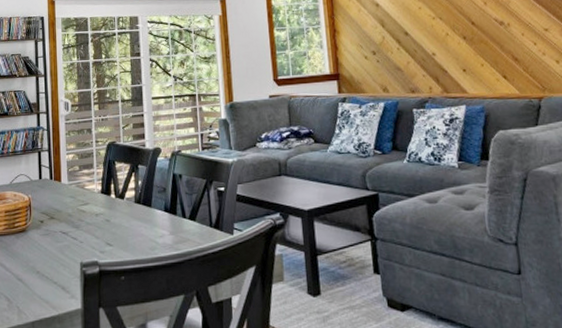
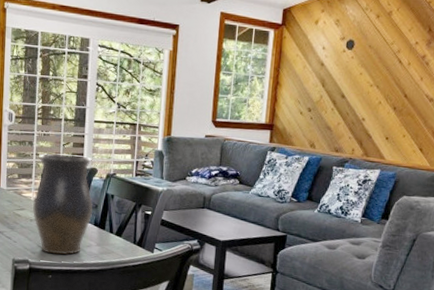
vase: none [97,136,161,251] -> present [32,153,93,255]

